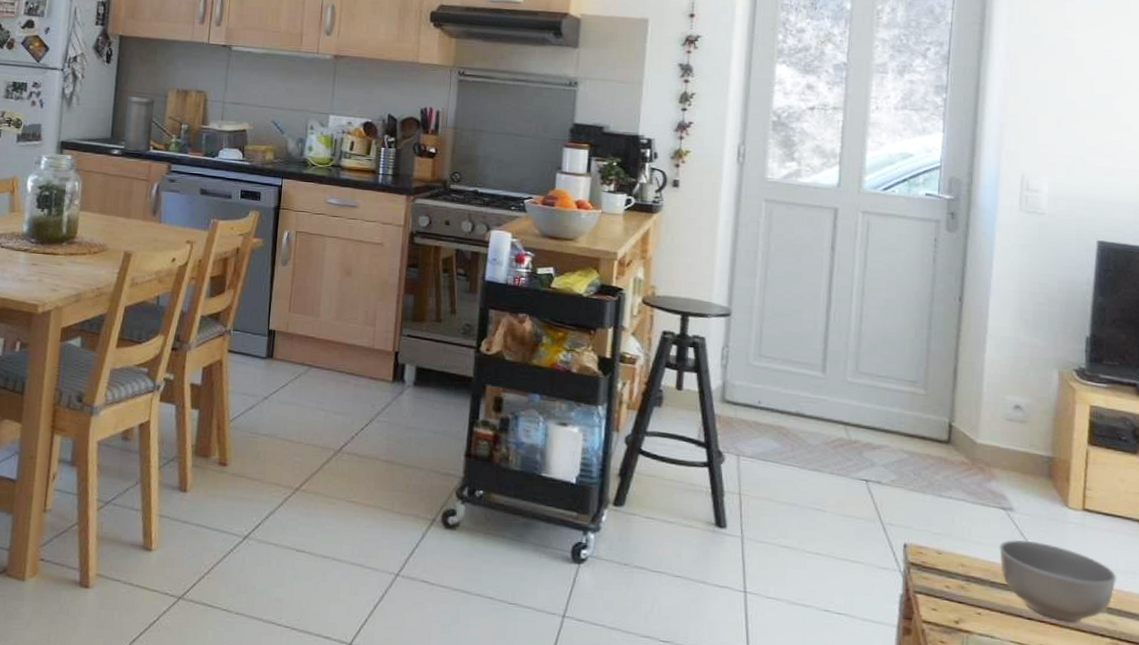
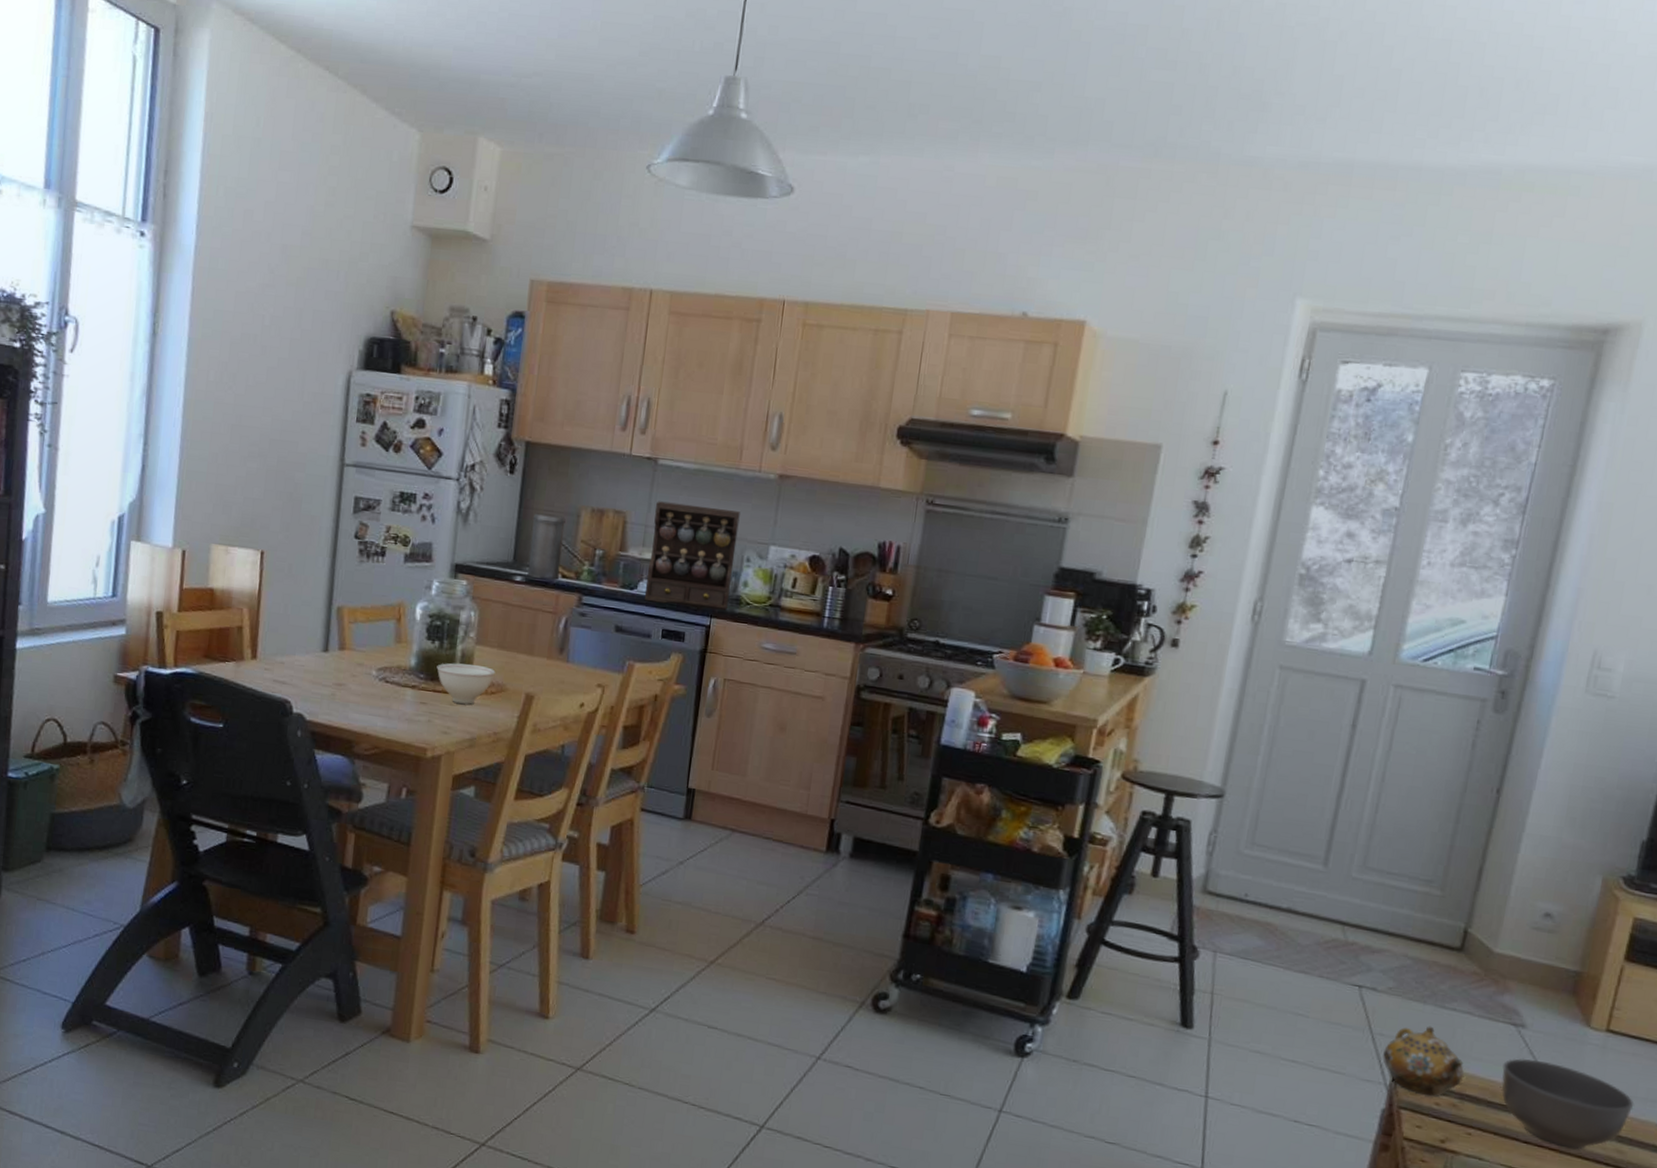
bowl: none [46,227,98,264] -> present [436,662,496,705]
spice rack: none [224,81,303,172] -> present [644,501,740,611]
teapot: none [895,514,966,580] -> present [1382,1026,1464,1096]

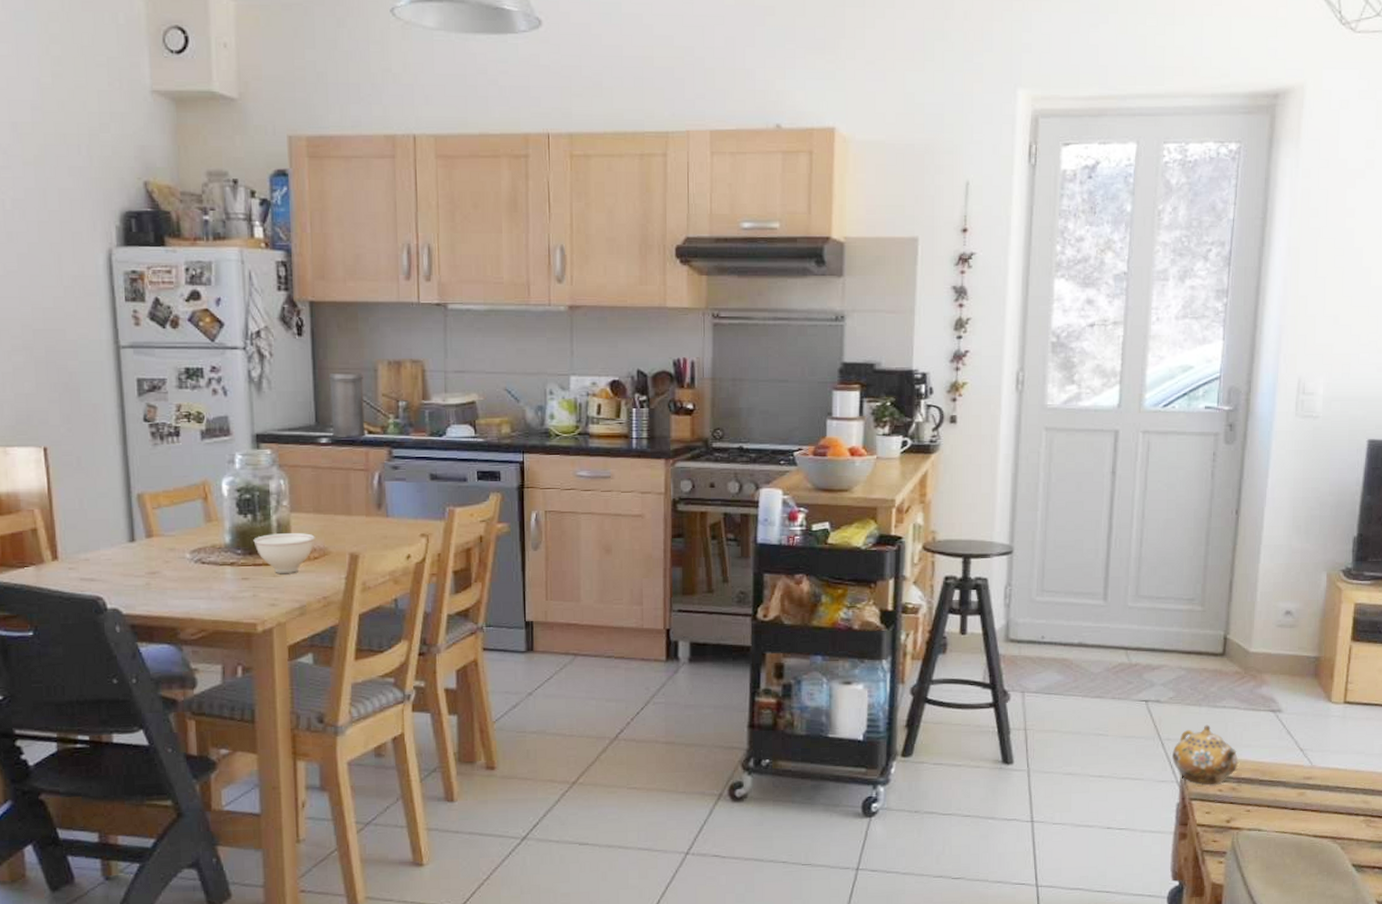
spice rack: present [644,501,740,611] -> none [452,345,538,446]
bowl: present [1501,1058,1635,1150] -> none [1268,738,1372,807]

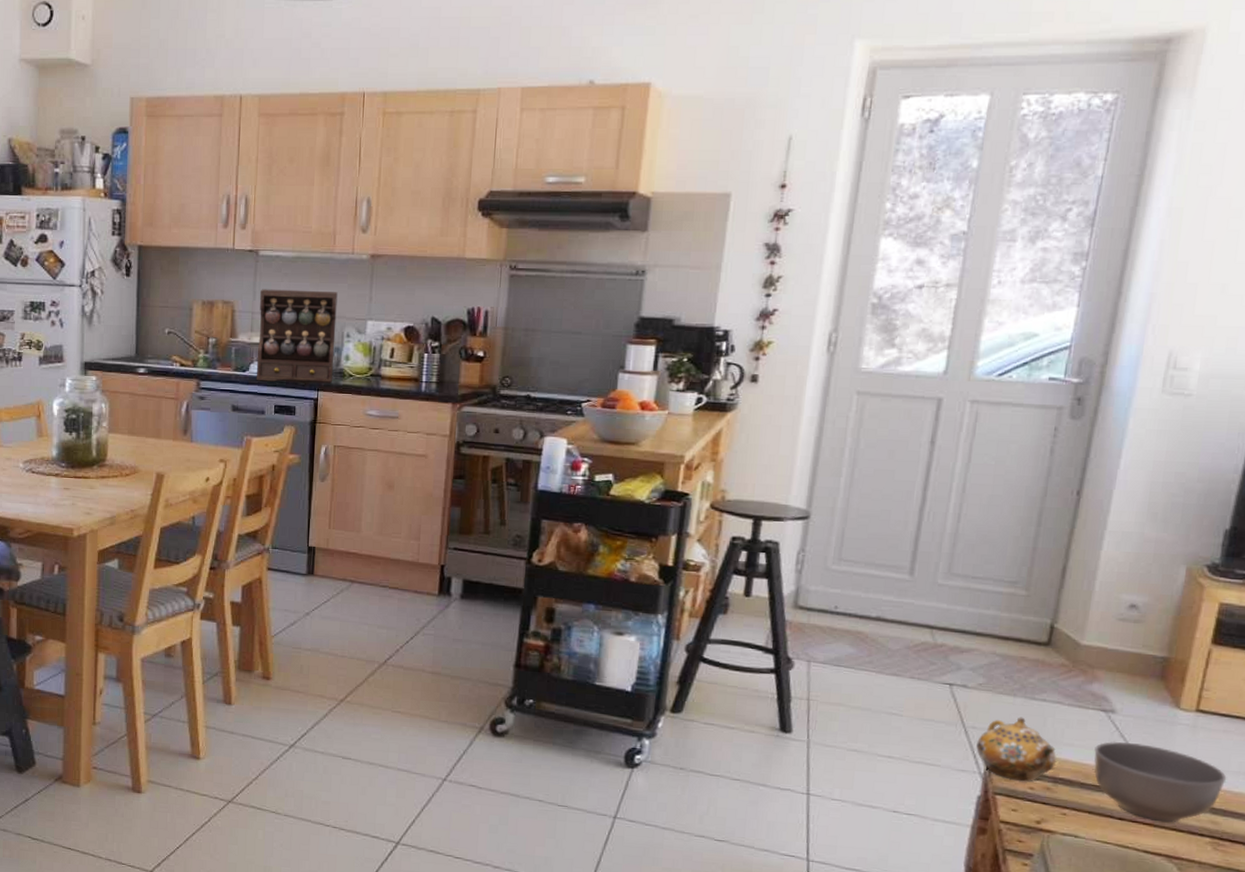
bowl: present [253,533,315,573] -> none [76,451,128,487]
canister: present [329,372,366,439] -> none [149,310,180,370]
spice rack: none [452,345,538,446] -> present [256,289,338,384]
bowl: none [1268,738,1372,807] -> present [1093,741,1227,823]

